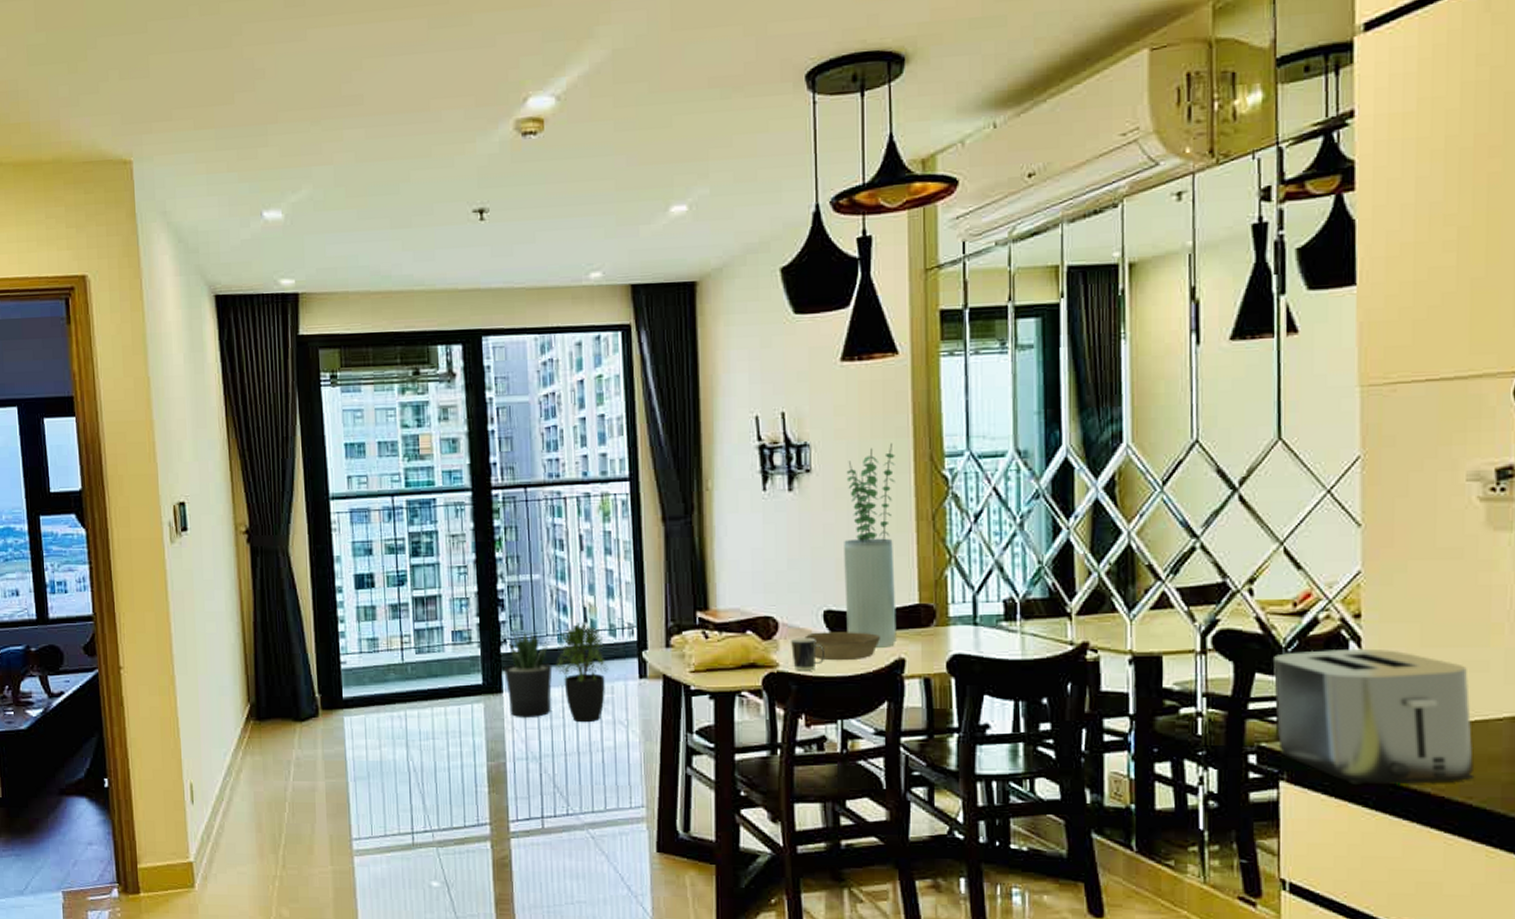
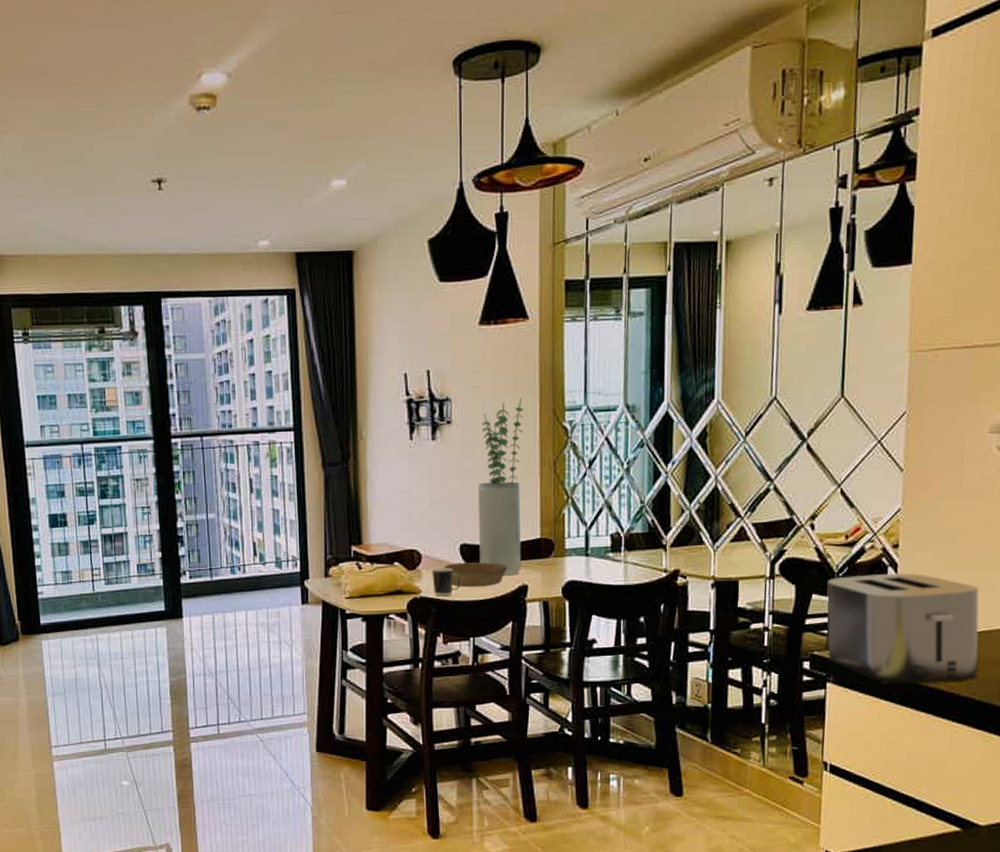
planter: present [504,626,553,717] -> none [184,560,226,639]
potted plant: present [555,623,609,723] -> none [229,556,275,643]

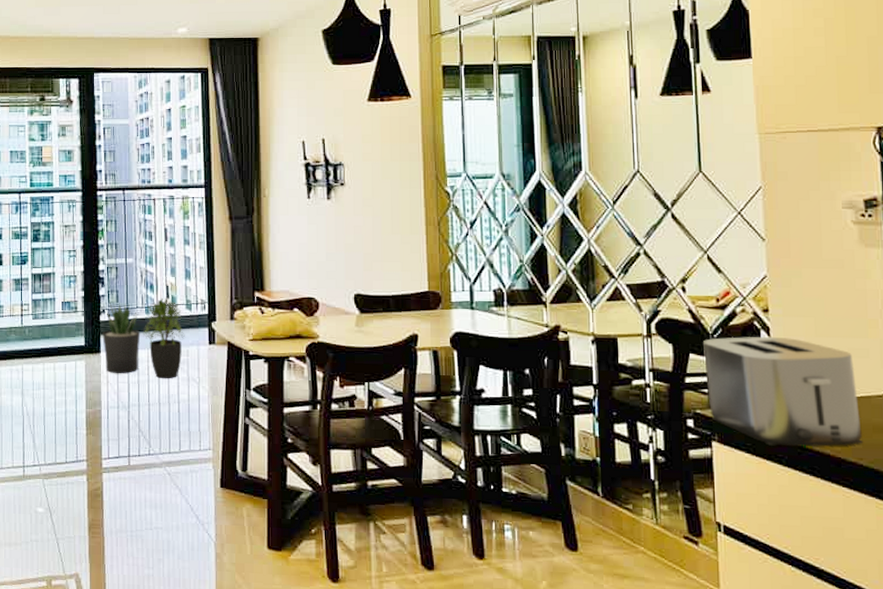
planter: none [184,560,226,639] -> present [102,299,141,373]
potted plant: none [229,556,275,643] -> present [143,298,185,379]
mug: present [432,568,461,596] -> none [329,315,356,342]
bowl: present [443,562,507,586] -> none [339,311,398,334]
vase: present [478,398,524,577] -> none [370,165,411,326]

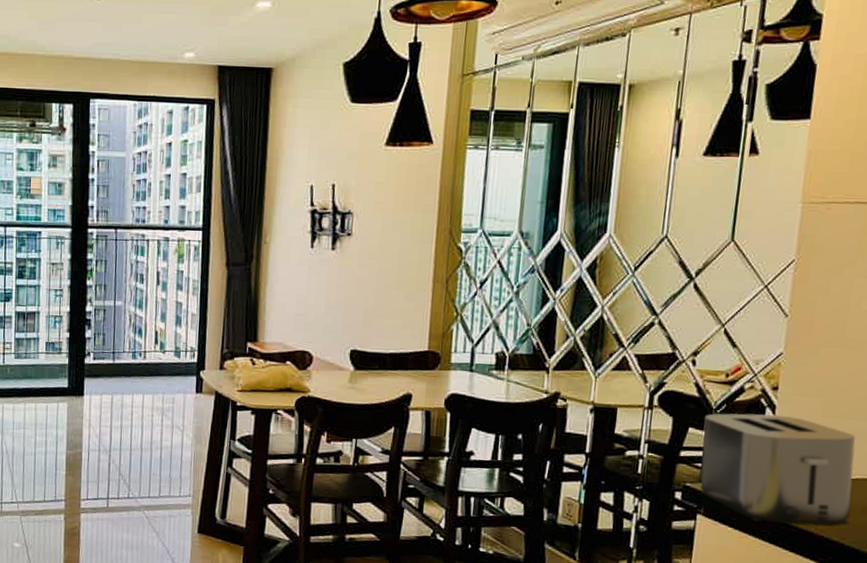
planter: present [102,299,141,373] -> none [86,342,126,418]
potted plant: present [143,298,185,379] -> none [128,344,172,425]

